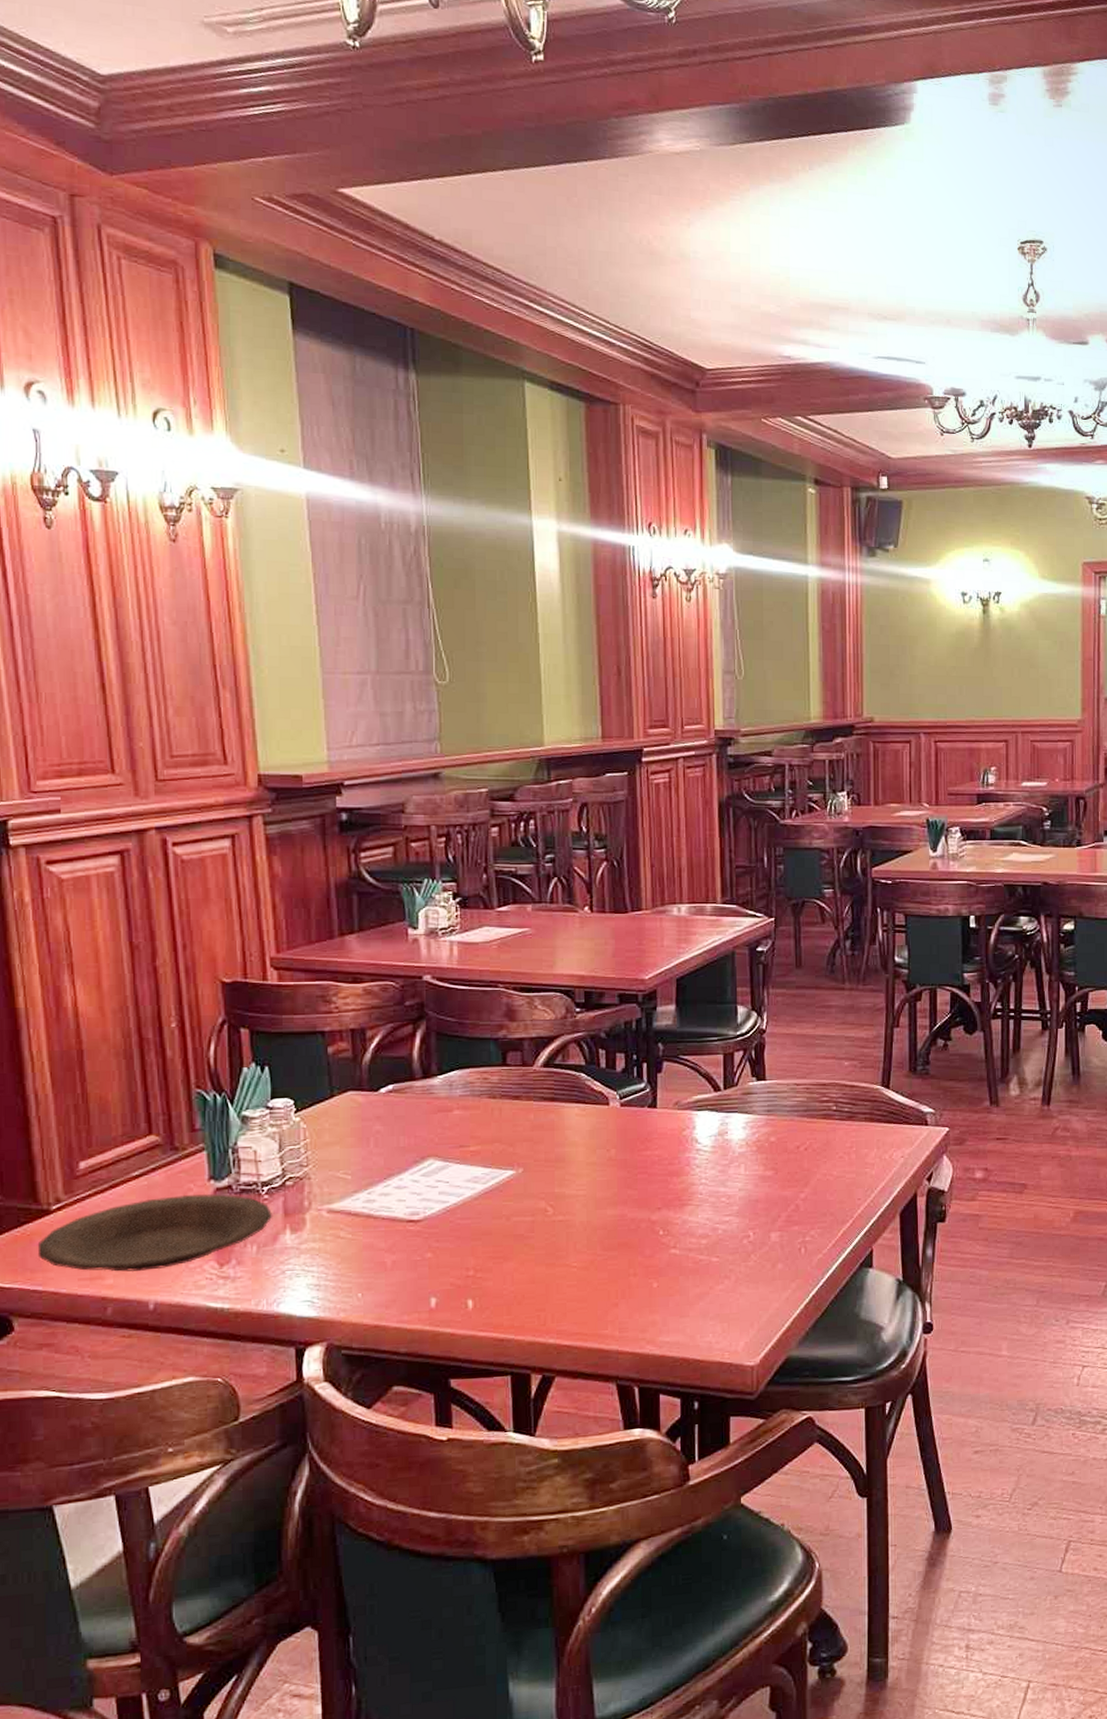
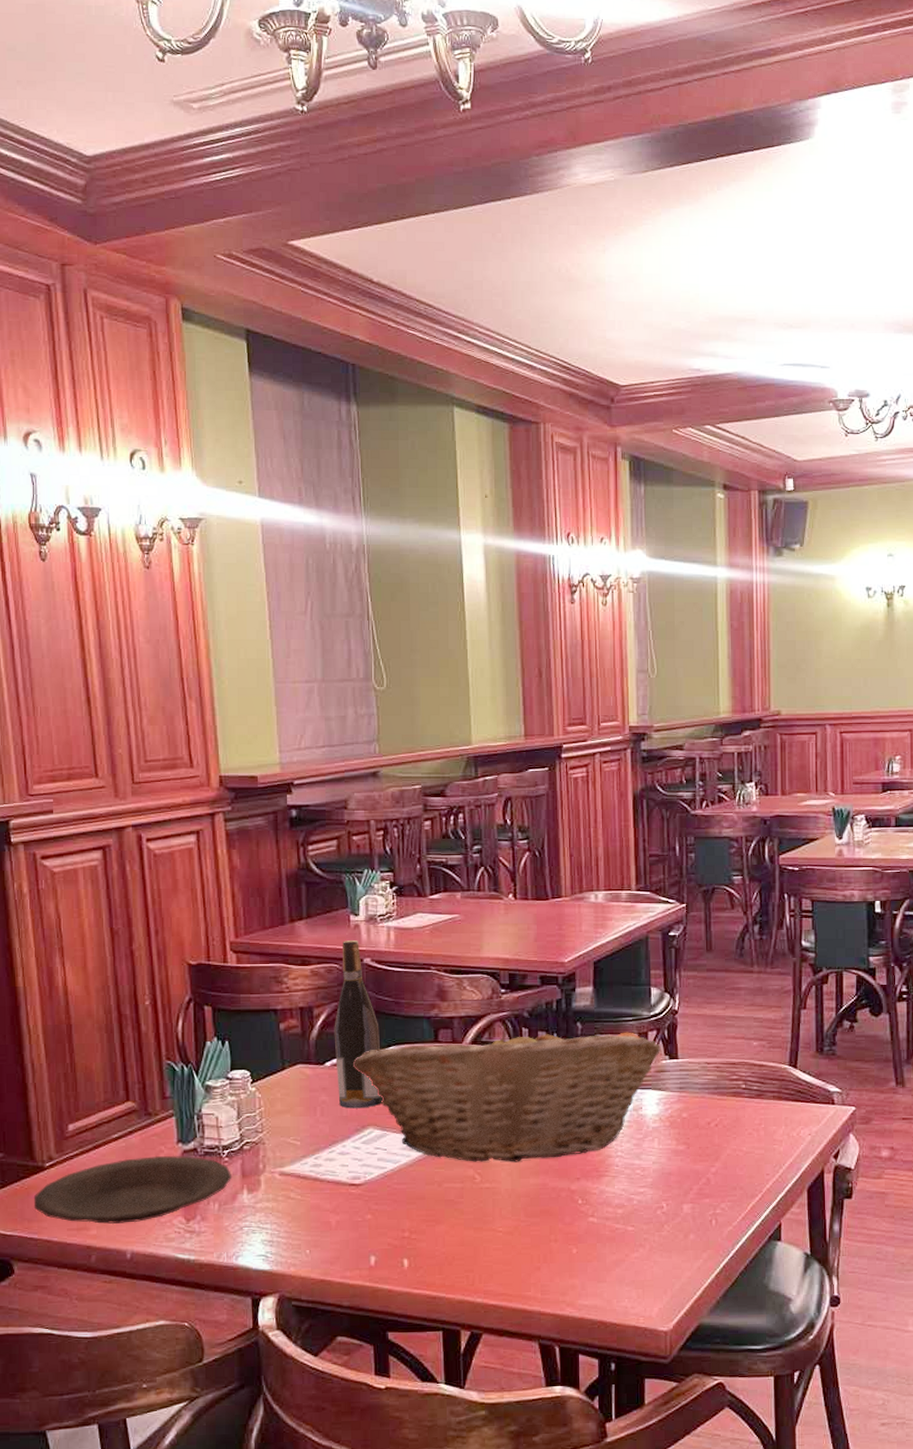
wine bottle: none [389,955,446,1139] -> present [334,939,384,1109]
fruit basket: none [412,1044,747,1194] -> present [353,1023,661,1162]

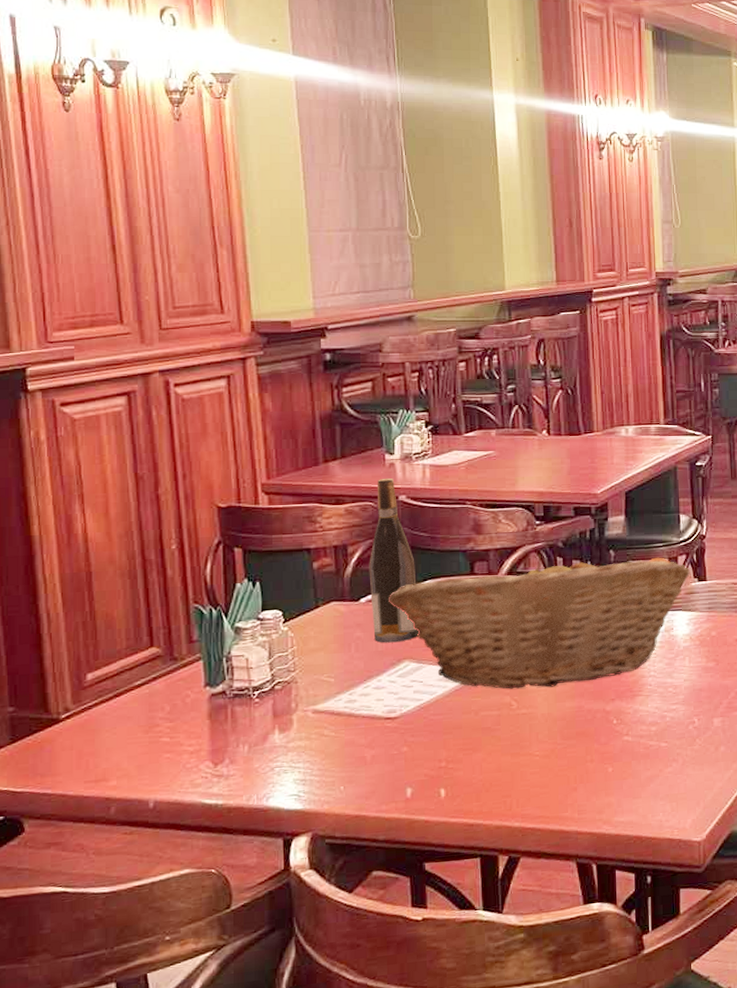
plate: present [33,1155,233,1224] -> none [47,699,263,774]

